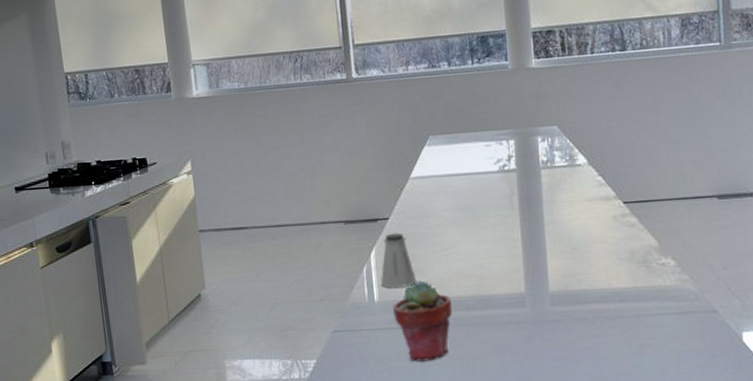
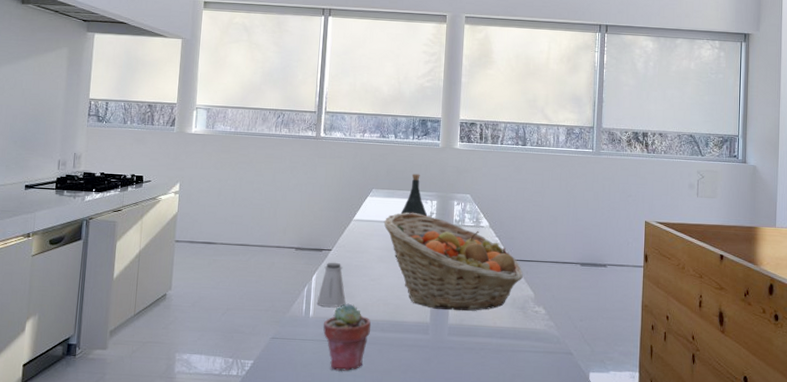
fruit basket: none [449,158,640,275] -> present [384,212,523,311]
wine bottle: none [469,108,505,219] -> present [395,174,428,259]

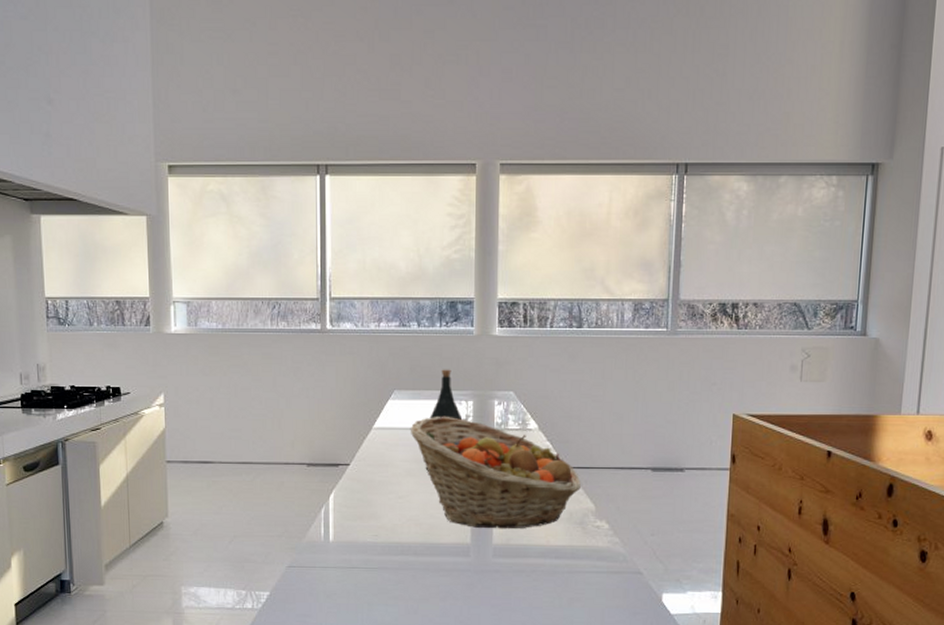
saltshaker: present [316,262,346,307] -> none [336,478,371,530]
potted succulent: present [323,303,371,371] -> none [347,525,401,600]

